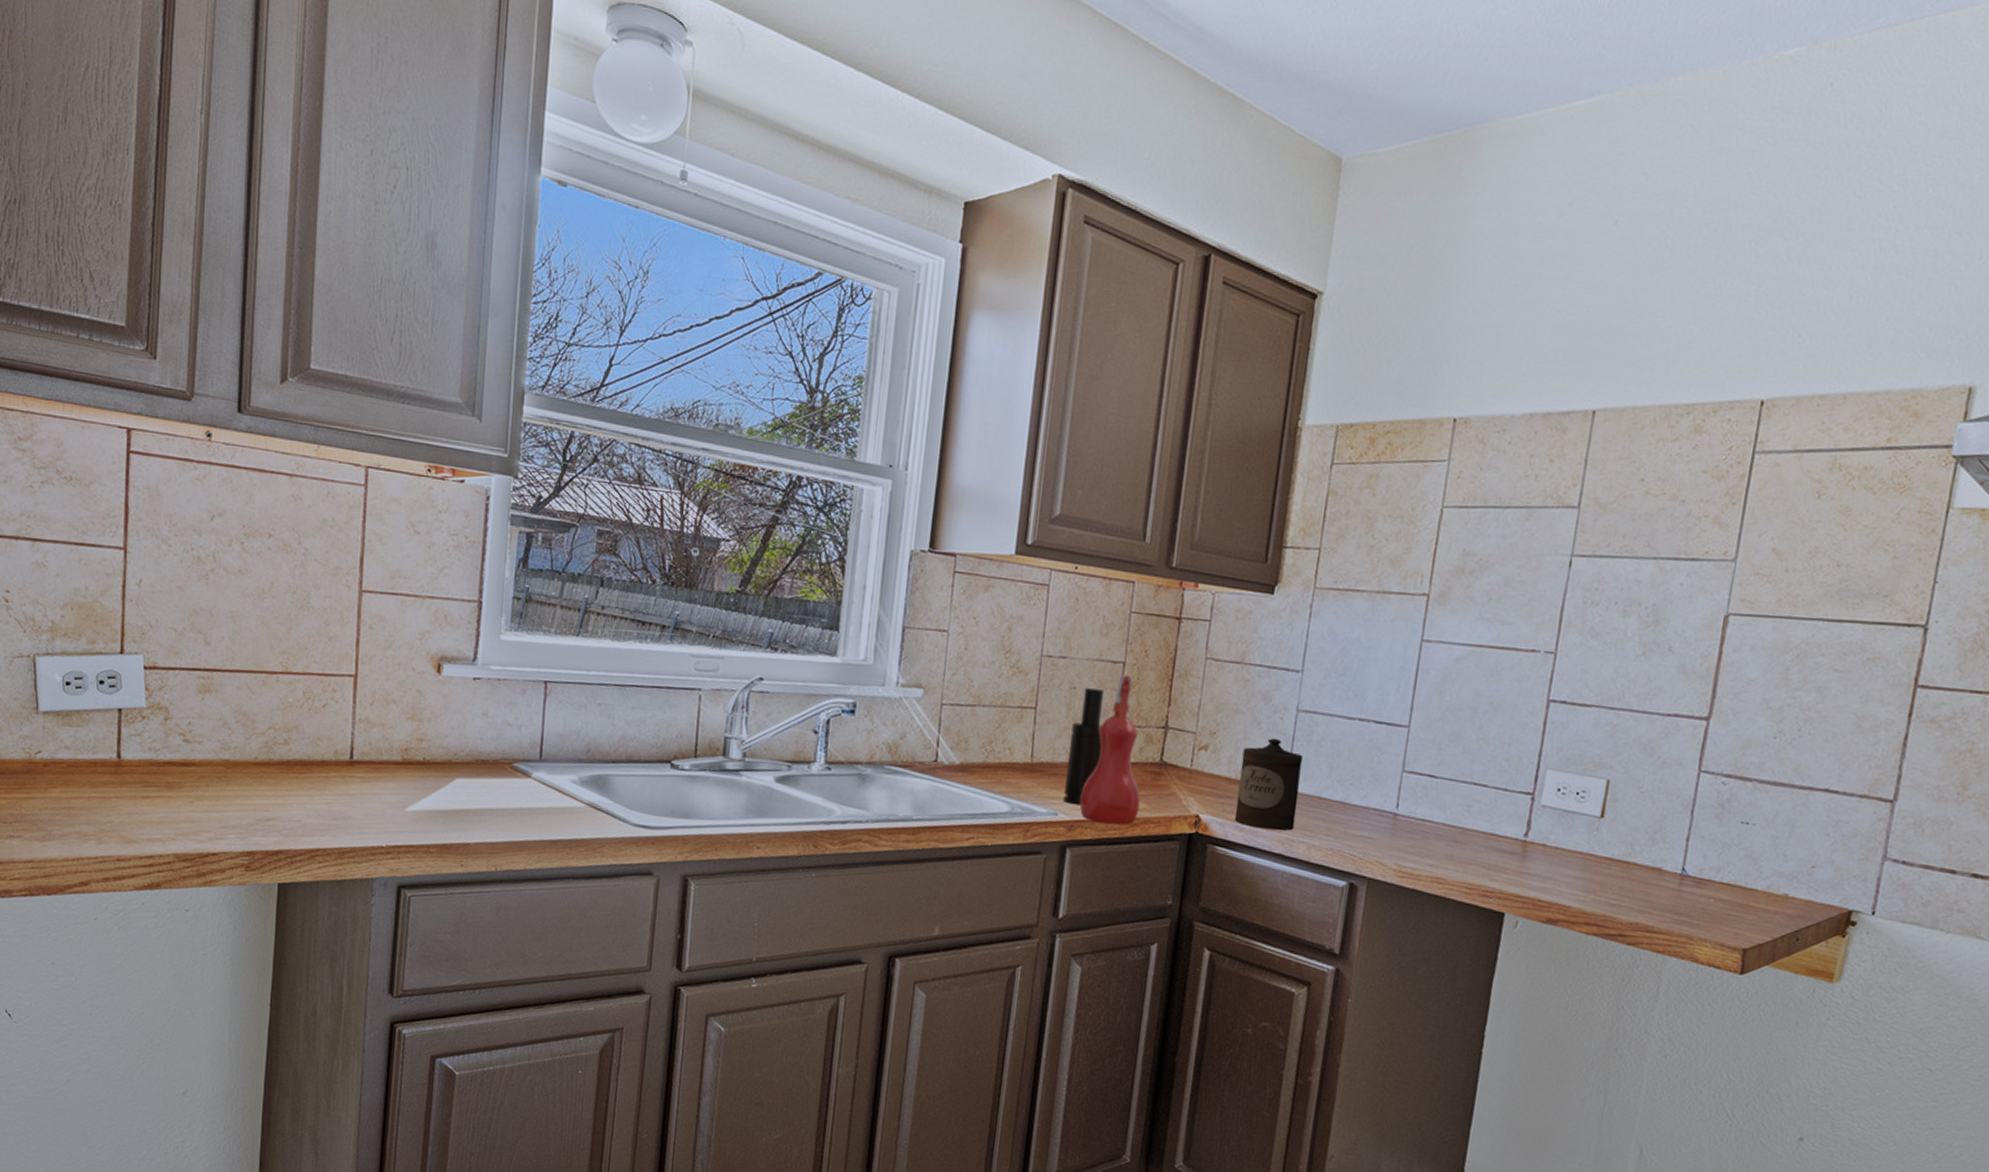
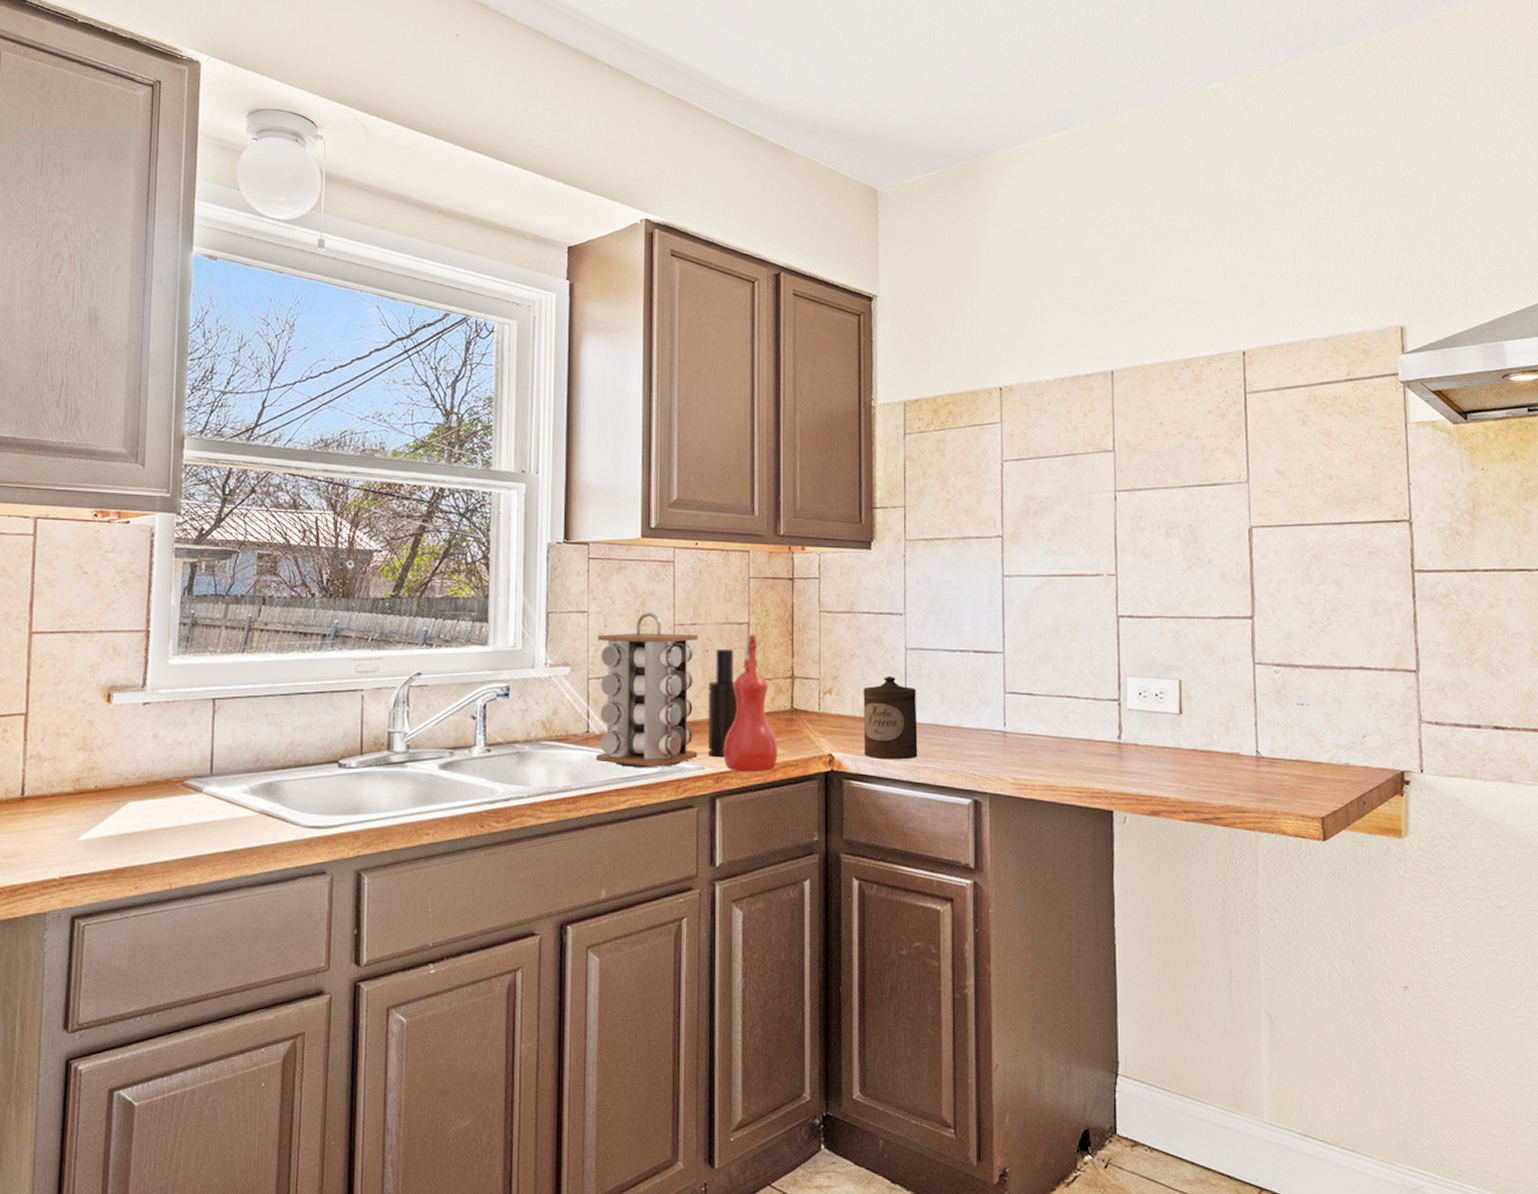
spice rack: none [941,638,1067,808] -> present [595,612,699,767]

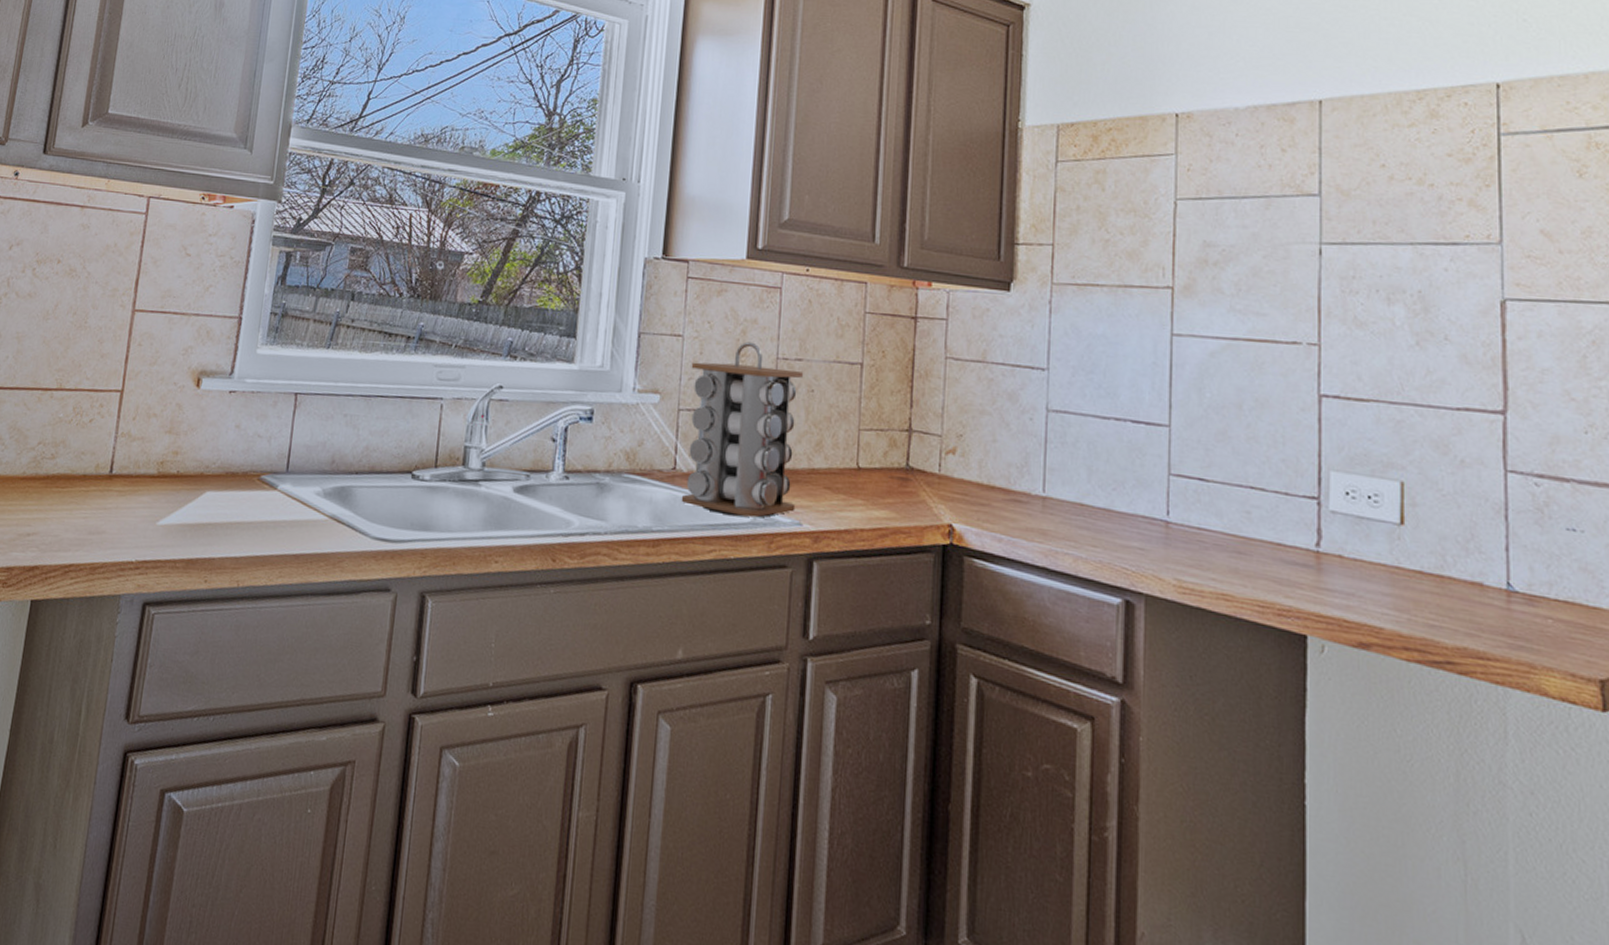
soap dispenser: present [709,649,738,758] -> none [808,390,845,515]
spray bottle: present [723,634,778,773] -> none [824,376,888,537]
canister: present [863,676,918,760] -> none [990,439,1058,542]

